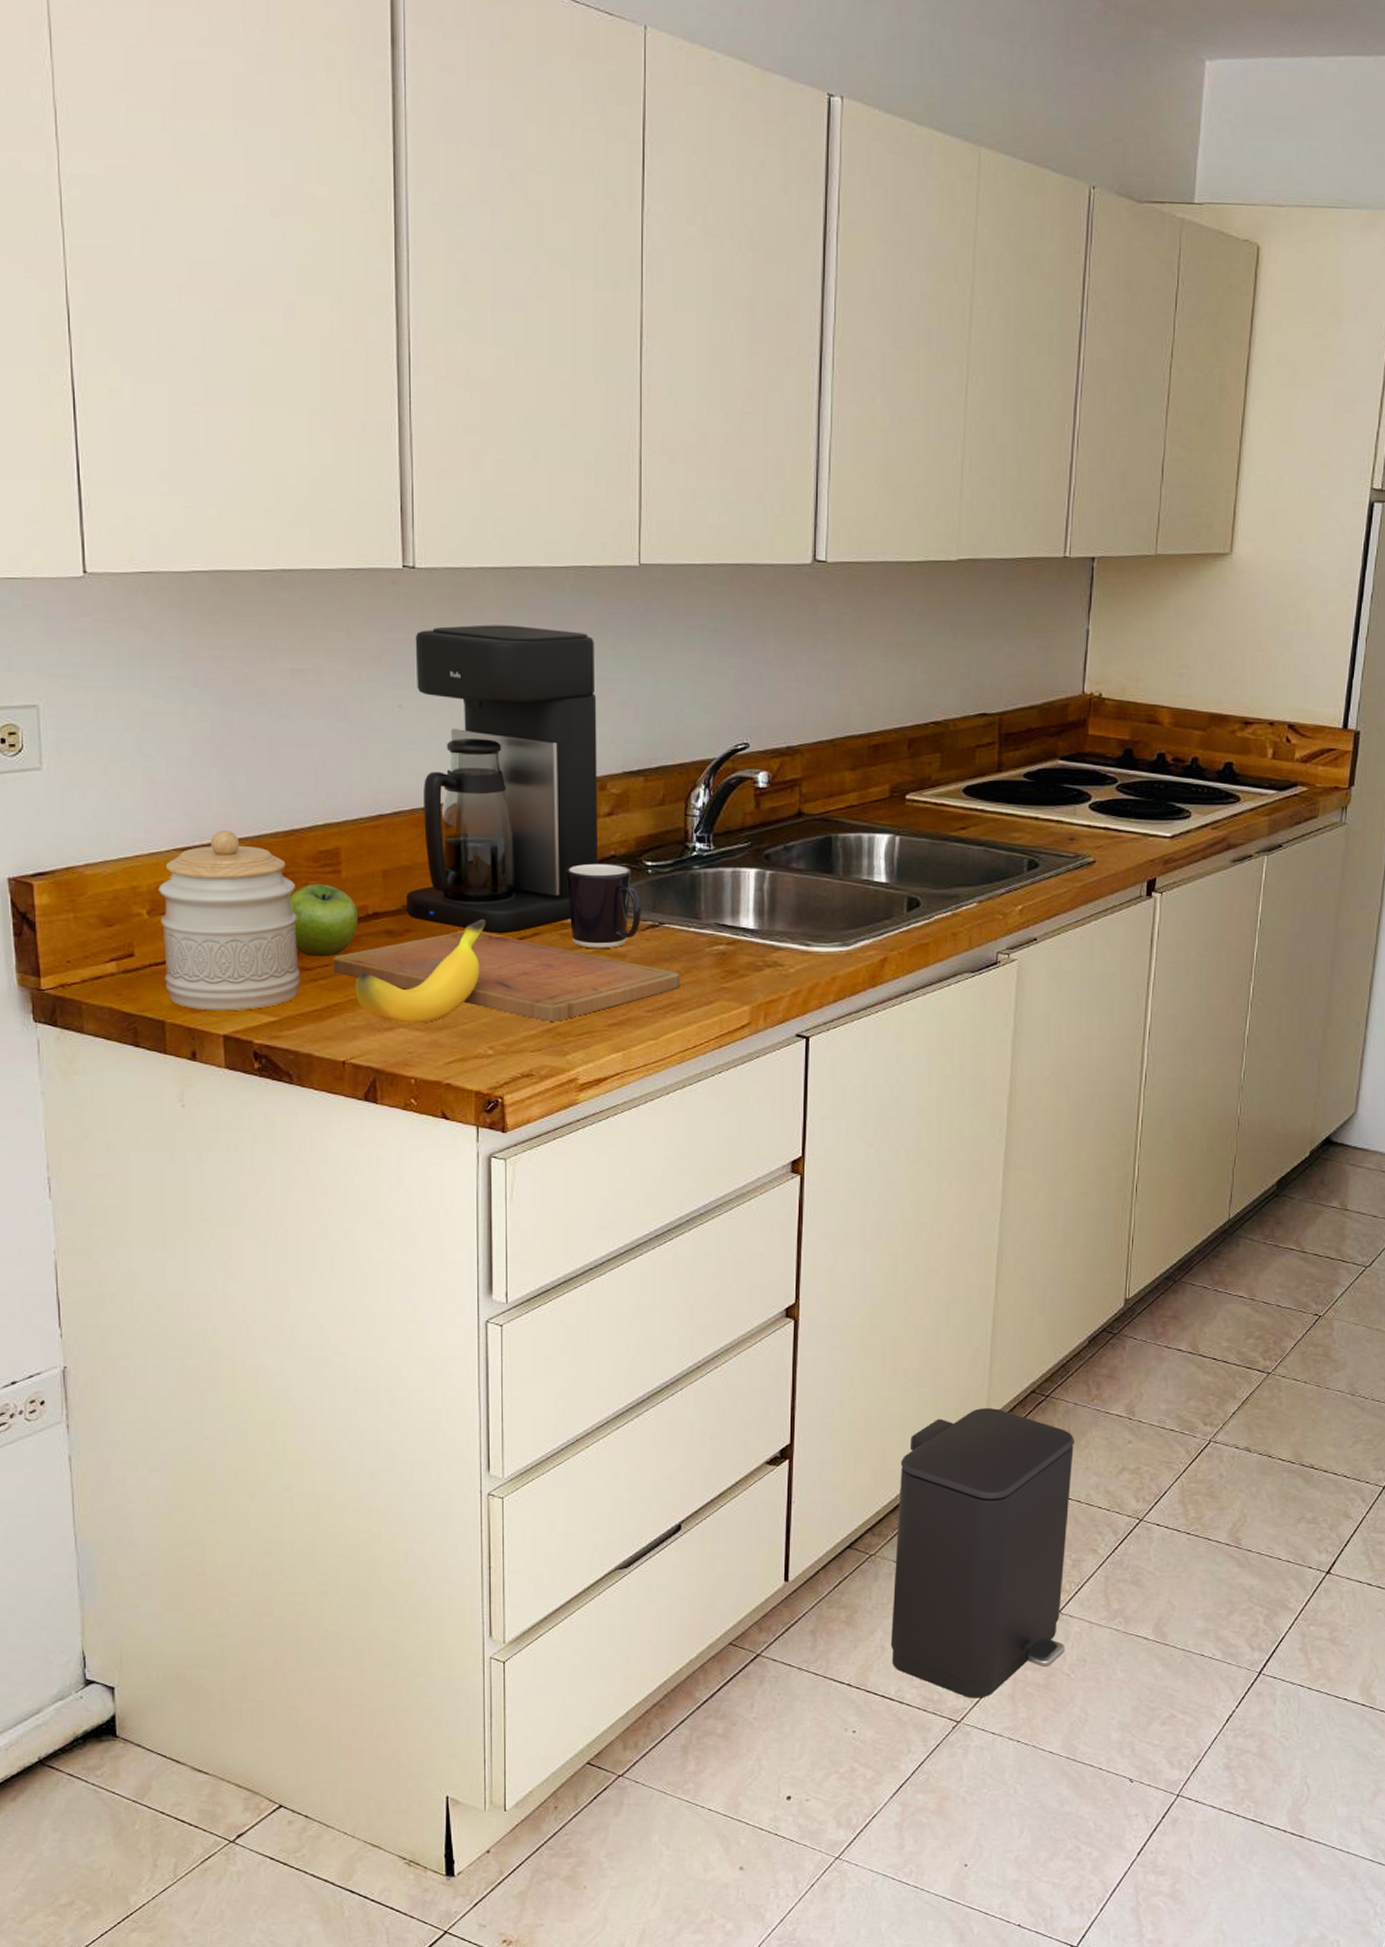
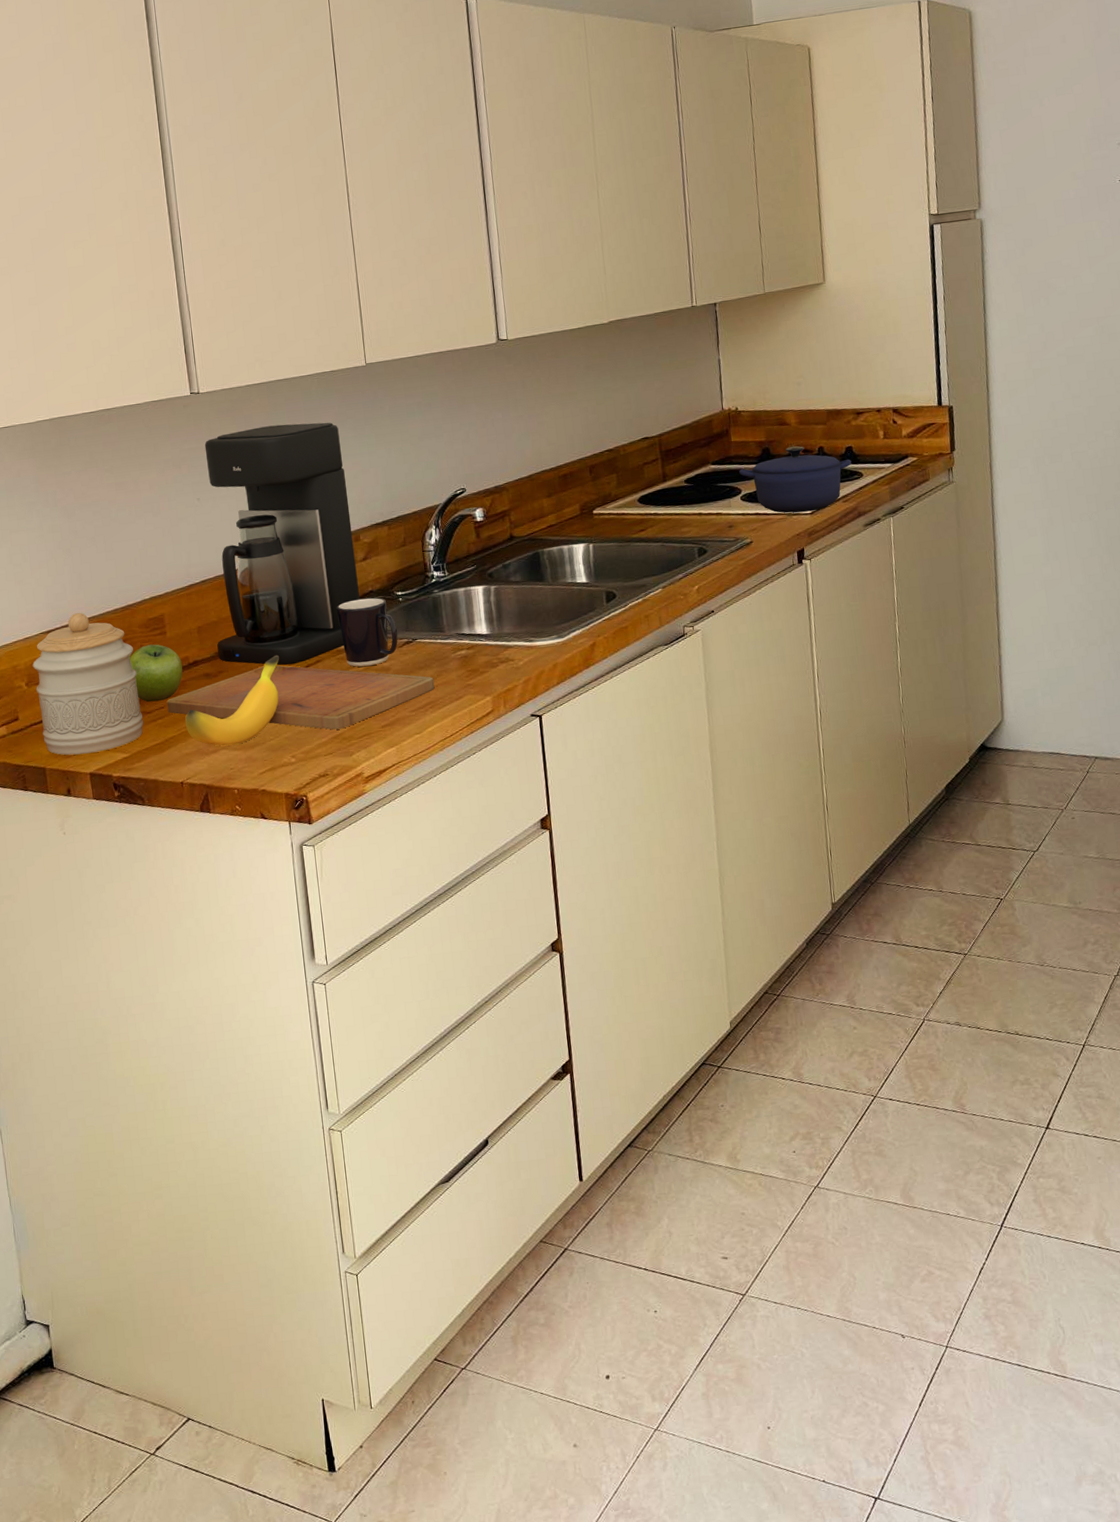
pedal bin: present [891,1408,1075,1698] -> none [663,1010,827,1272]
cooking pot: none [1092,752,1229,835] -> present [739,446,852,513]

